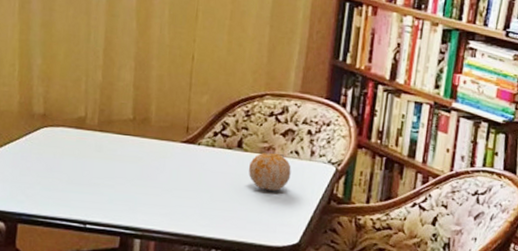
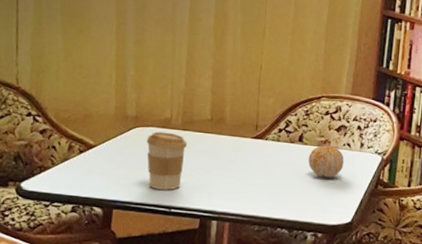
coffee cup: none [57,132,105,202] -> present [147,131,187,190]

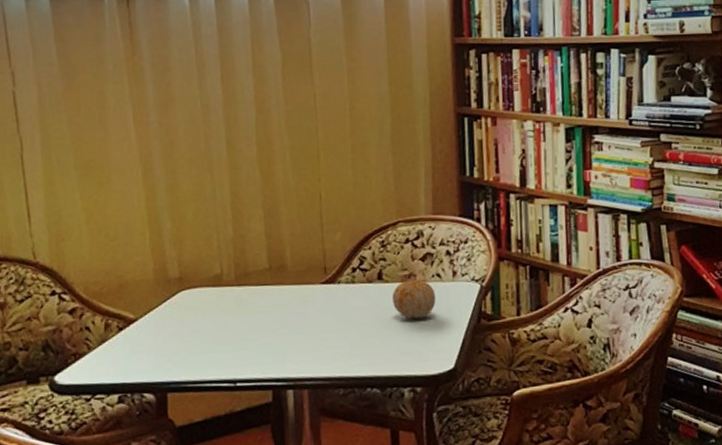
coffee cup: present [147,131,187,190] -> none [196,291,245,362]

